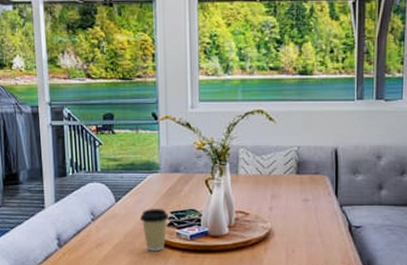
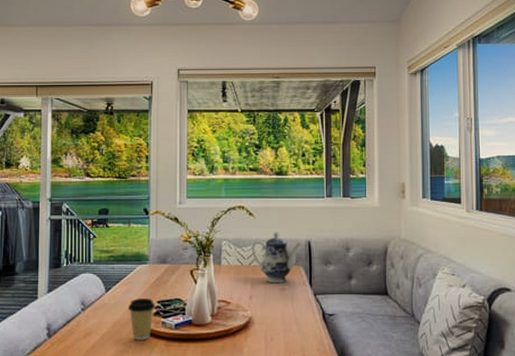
teapot: none [272,138,328,194] -> present [251,231,302,284]

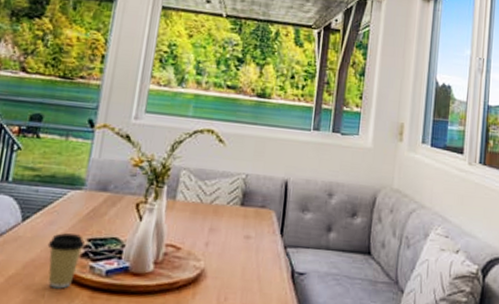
teapot: present [251,231,302,284] -> none [215,164,278,230]

